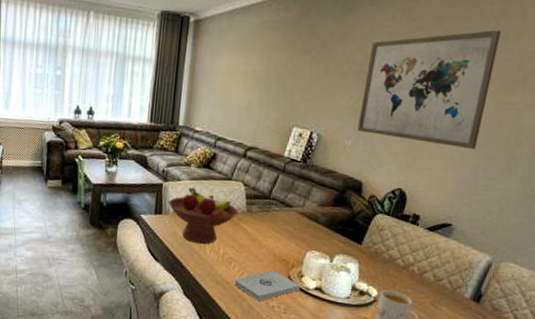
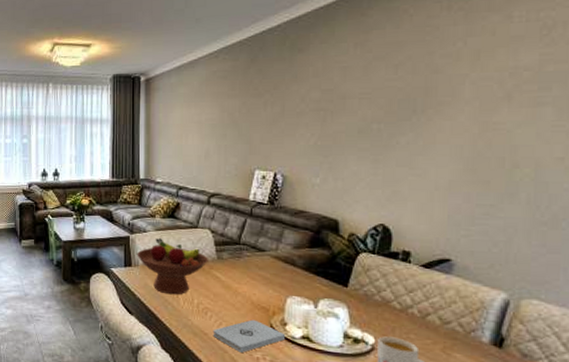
wall art: present [357,29,501,150] -> none [324,49,470,177]

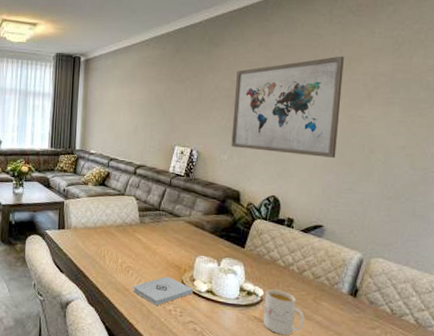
fruit bowl: present [137,237,208,295] -> none [70,203,132,255]
wall art: none [324,49,470,177] -> present [231,56,344,159]

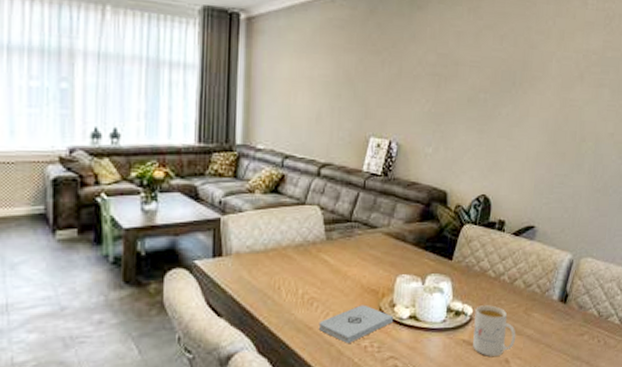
wall art: present [231,56,344,159] -> none [436,28,558,149]

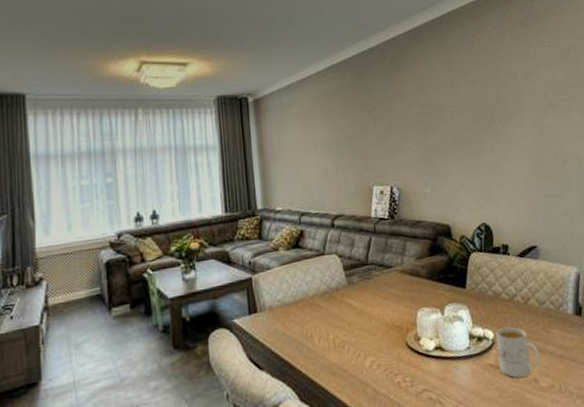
notepad: present [318,304,394,343] -> none [352,341,421,381]

